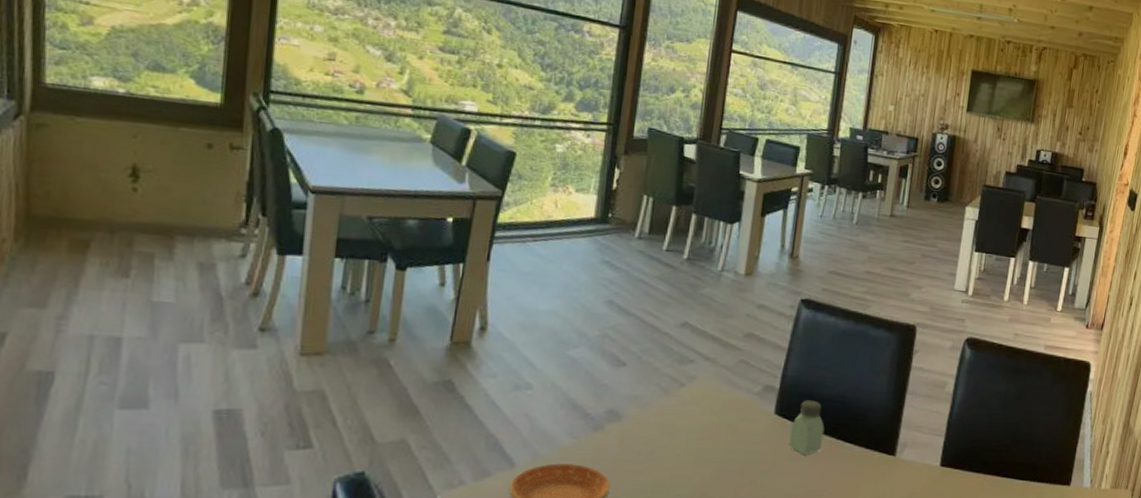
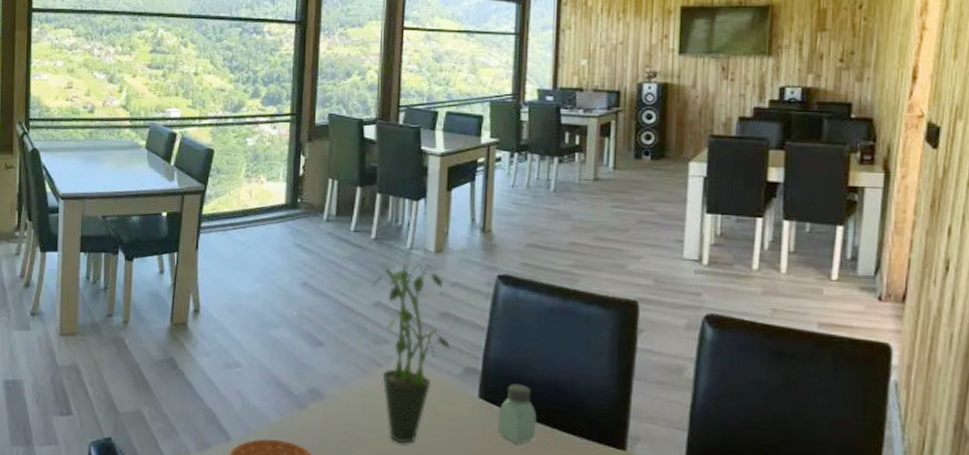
potted plant: none [680,282,752,461] -> present [371,261,450,444]

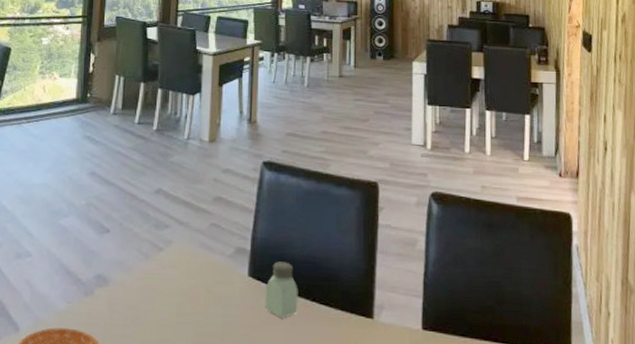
potted plant: present [371,261,450,444] -> none [153,150,223,325]

